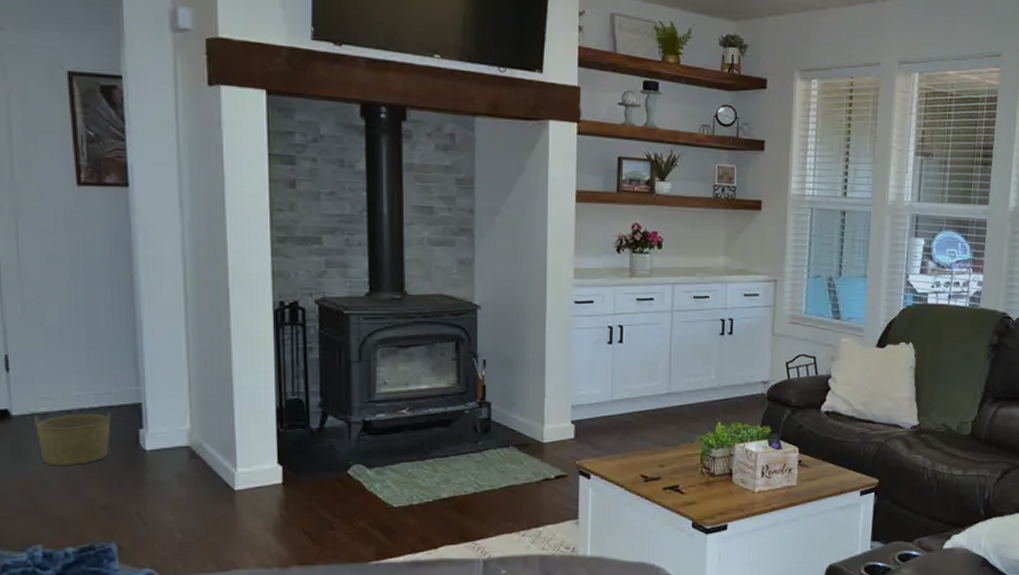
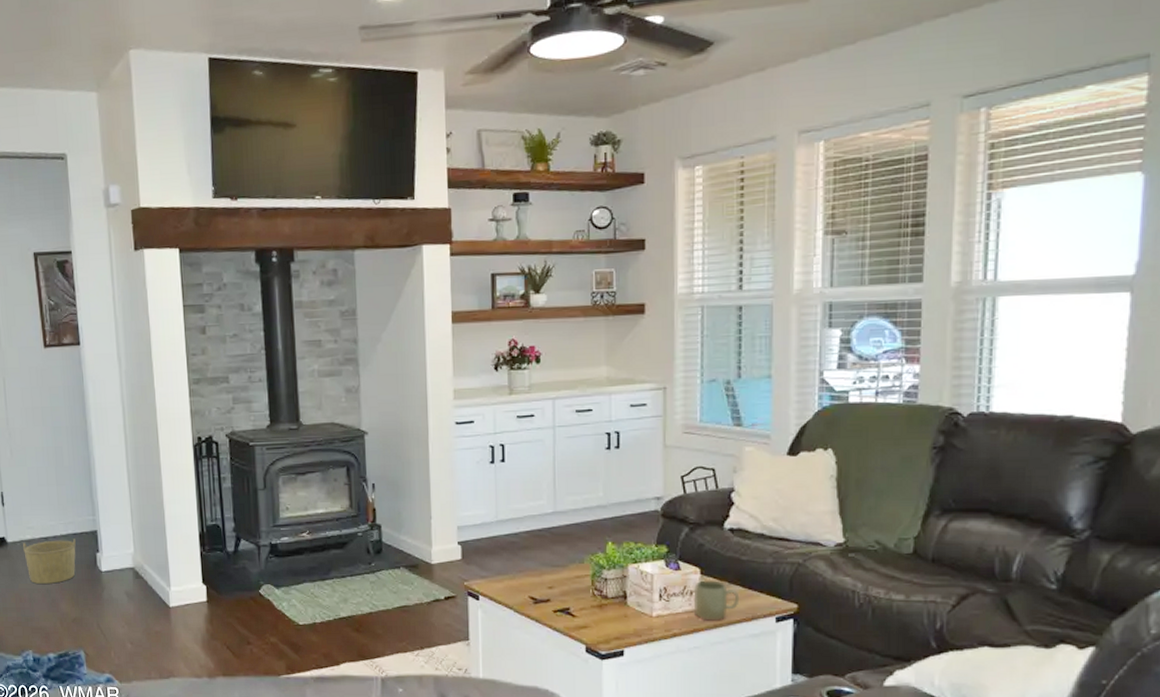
mug: none [791,458,831,495] -> present [693,580,740,621]

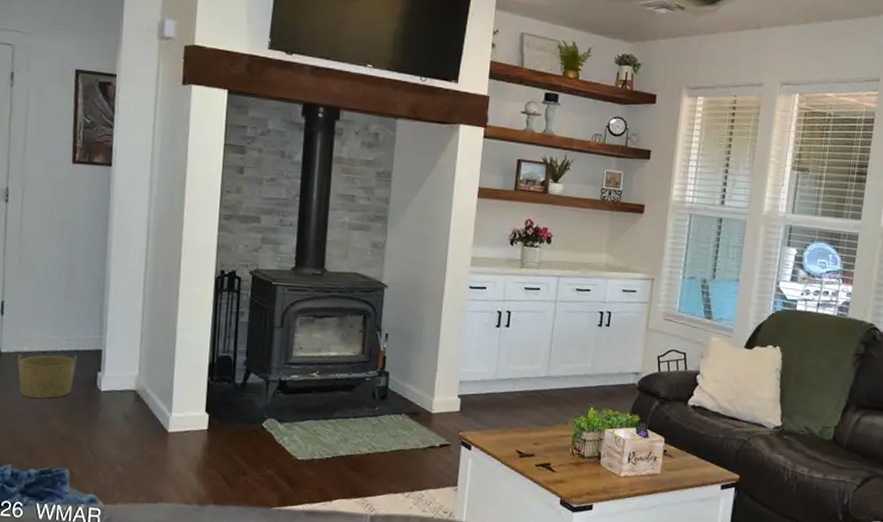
mug: present [693,580,740,621] -> none [655,448,694,485]

